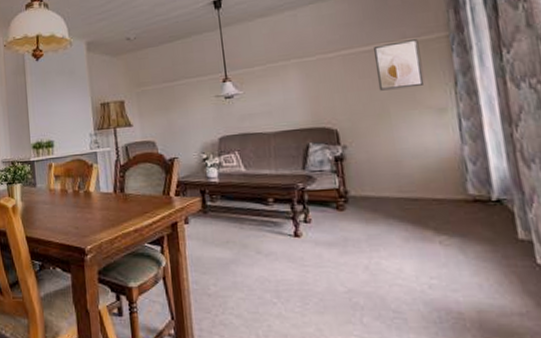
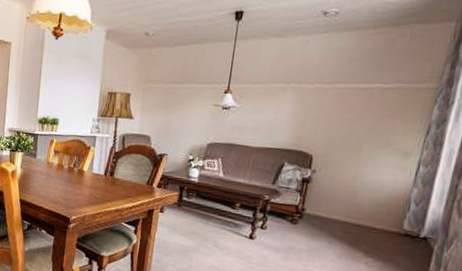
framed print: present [374,39,425,91] -> none [360,85,410,130]

